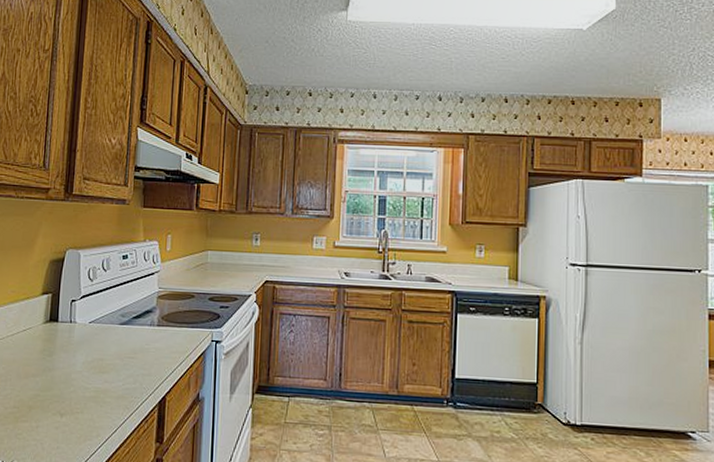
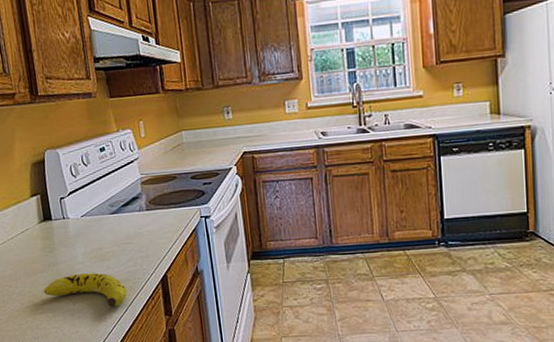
fruit: none [32,383,121,426] -> present [44,272,127,308]

